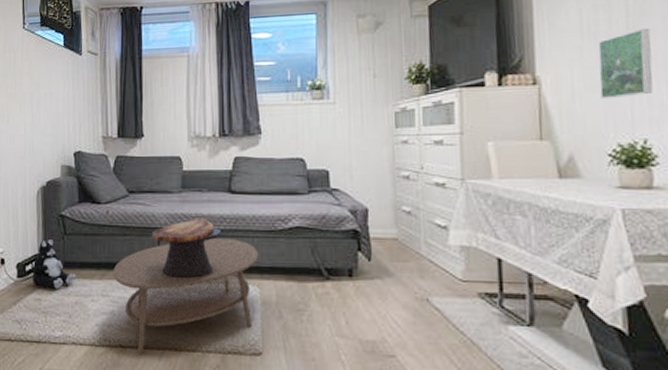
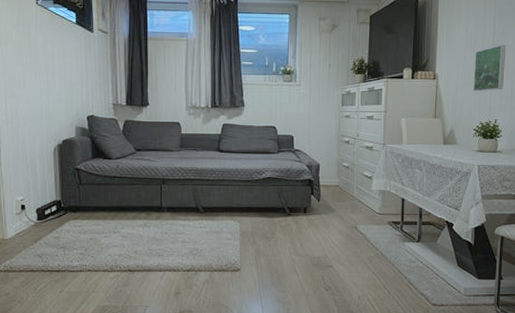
plush toy: present [32,238,77,289] -> none [51,187,91,228]
coffee table: present [113,238,259,355] -> none [122,186,240,276]
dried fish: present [151,218,222,279] -> none [155,171,212,218]

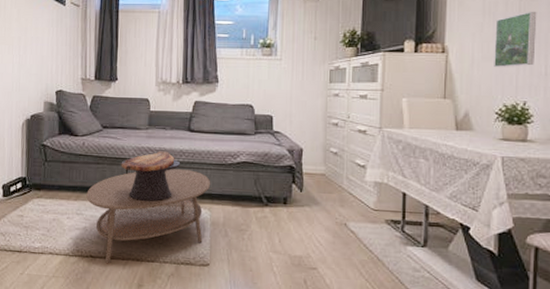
coffee table: none [122,186,240,276] -> present [86,169,211,264]
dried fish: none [155,171,212,218] -> present [121,151,181,202]

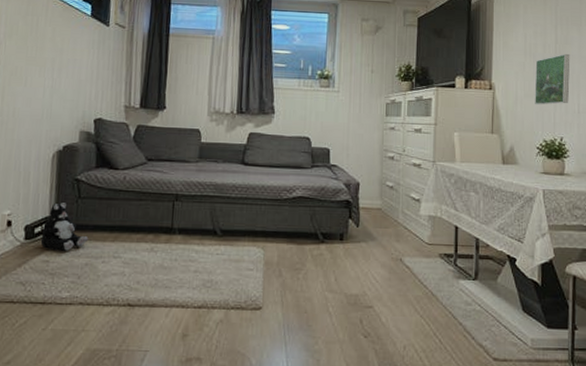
plush toy: none [15,164,55,208] -> present [40,201,89,251]
coffee table: present [86,169,211,264] -> none [126,205,265,313]
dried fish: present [121,151,181,202] -> none [166,186,233,242]

